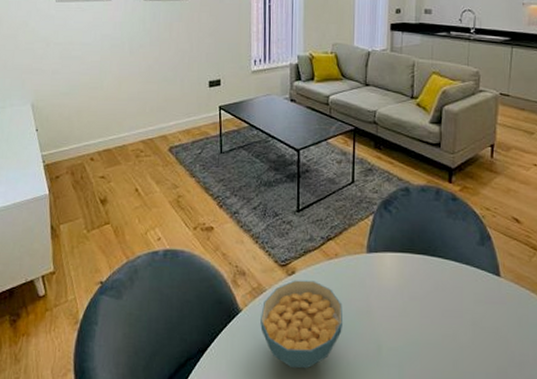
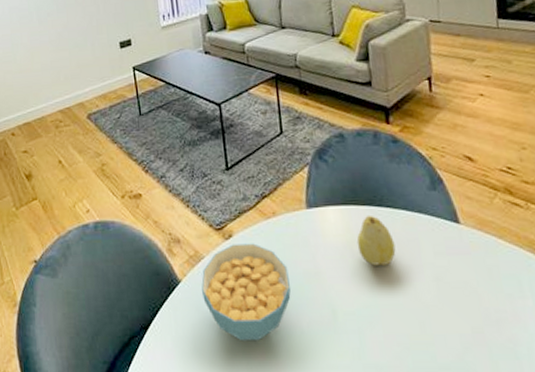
fruit: none [408,263,441,309] -> present [356,215,396,266]

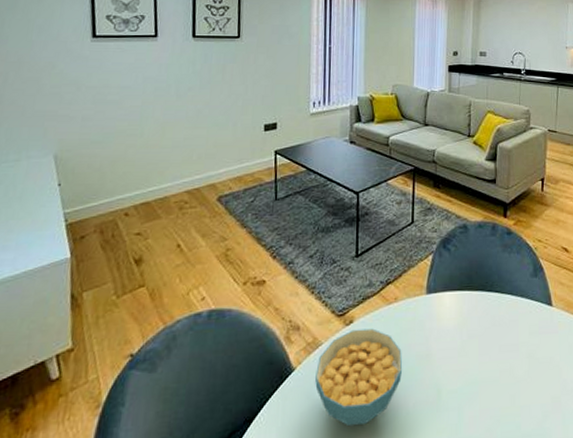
fruit: present [356,215,396,266] -> none [466,299,499,346]

